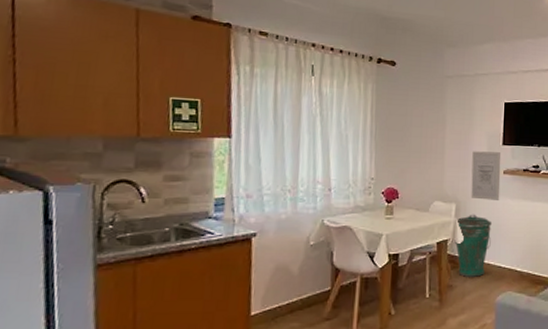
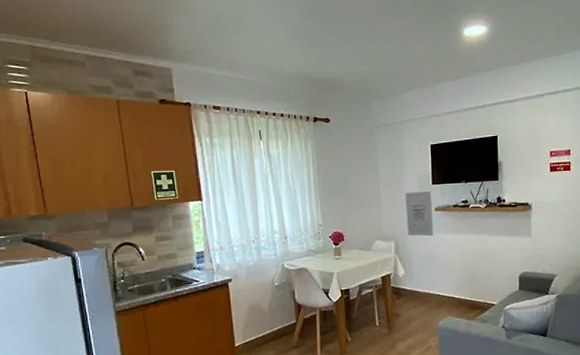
trash can: present [454,214,492,277] -> none [396,249,429,306]

